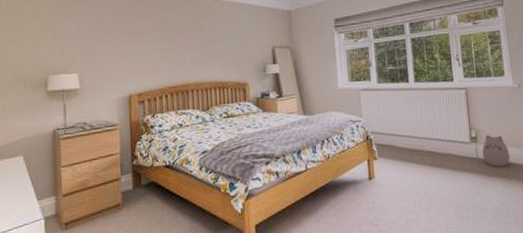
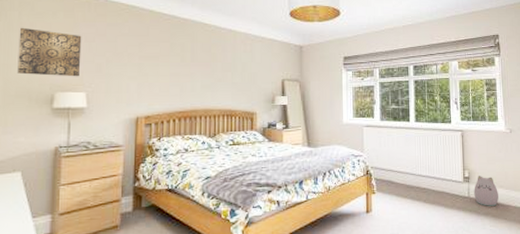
wall art: none [9,12,71,60] -> present [17,27,82,77]

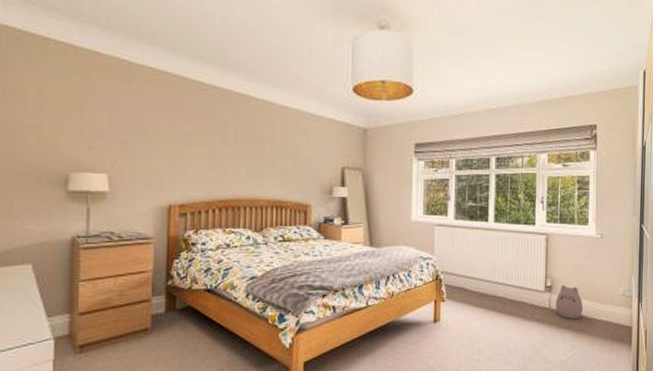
wall art: present [17,27,82,77] -> none [23,91,101,155]

